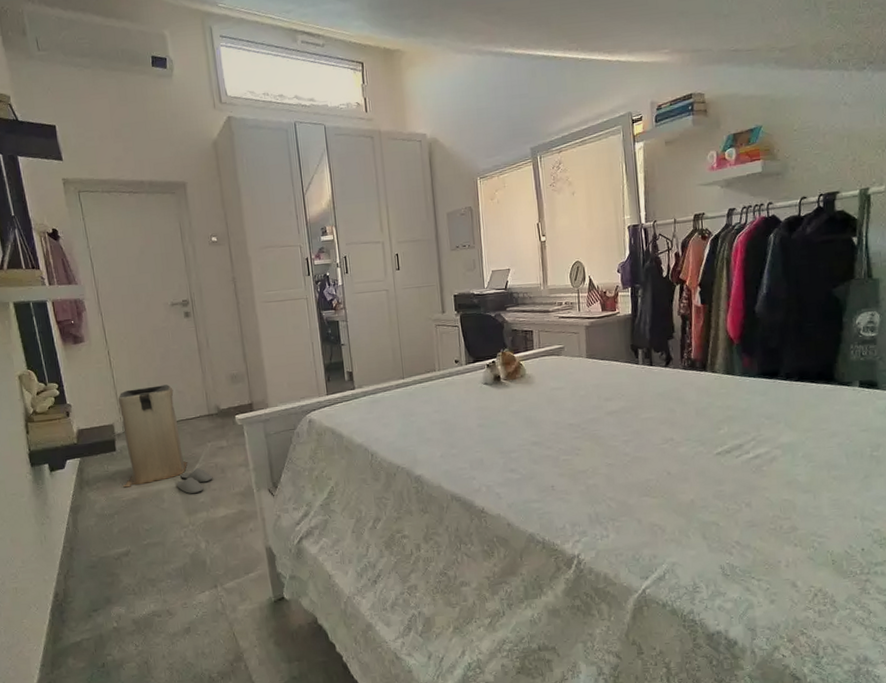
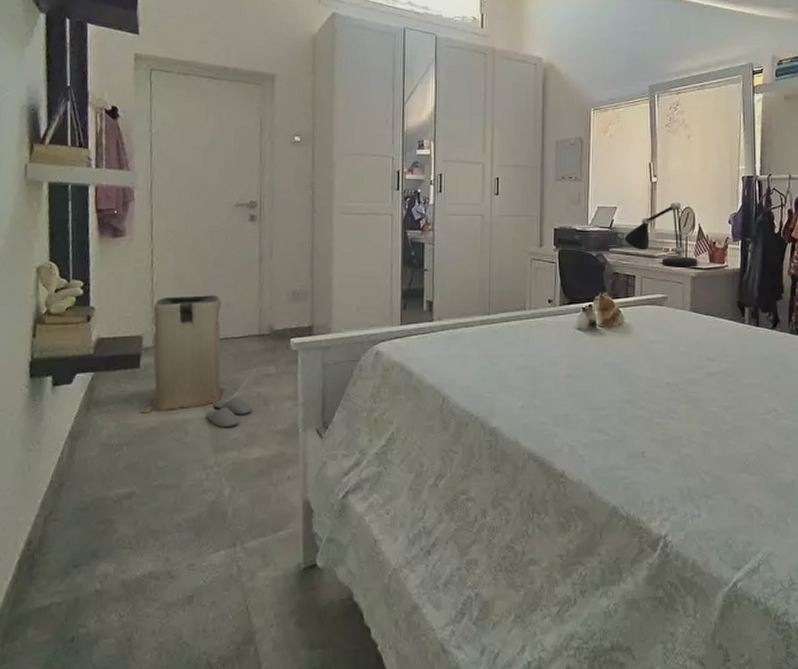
desk lamp: none [519,258,591,320] -> present [624,202,698,268]

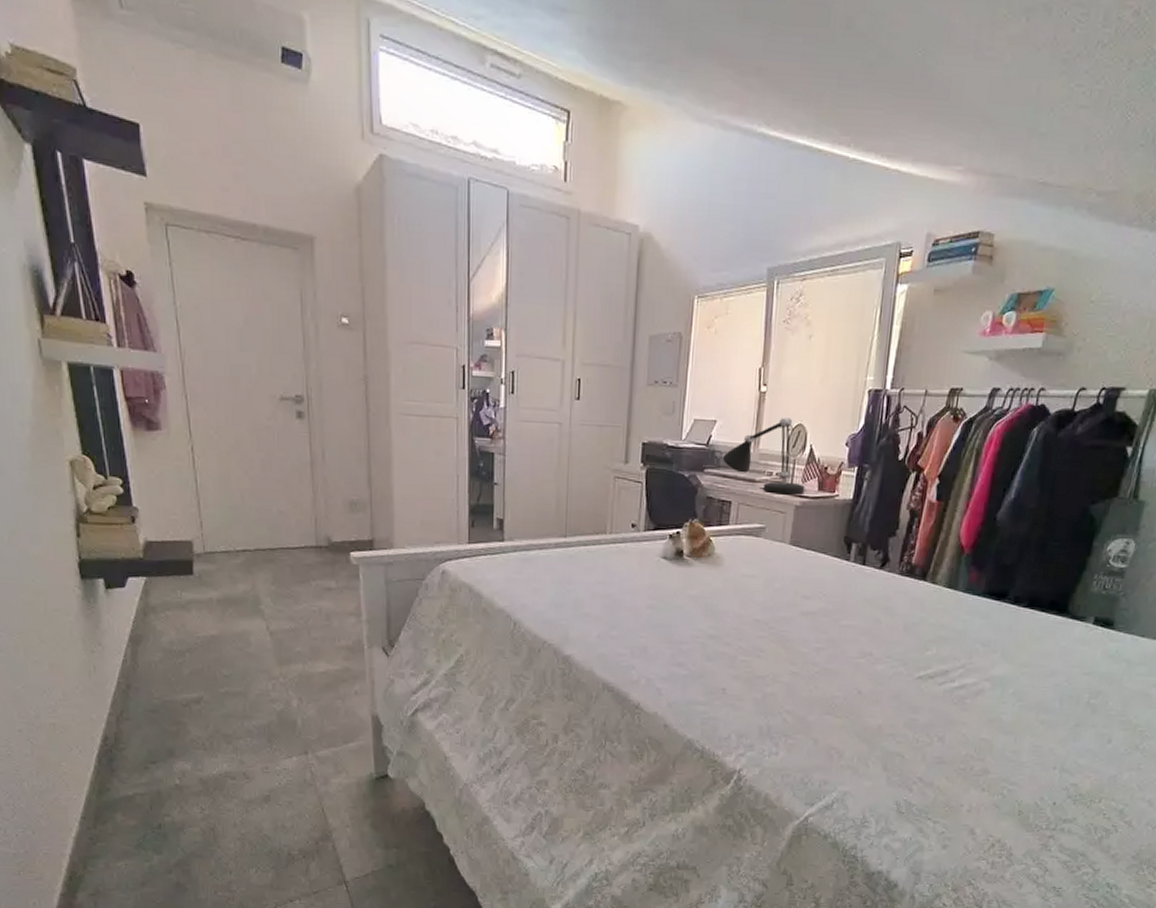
laundry basket: present [140,295,224,413] -> none [199,500,284,622]
slippers: present [207,397,253,428] -> none [268,610,315,641]

